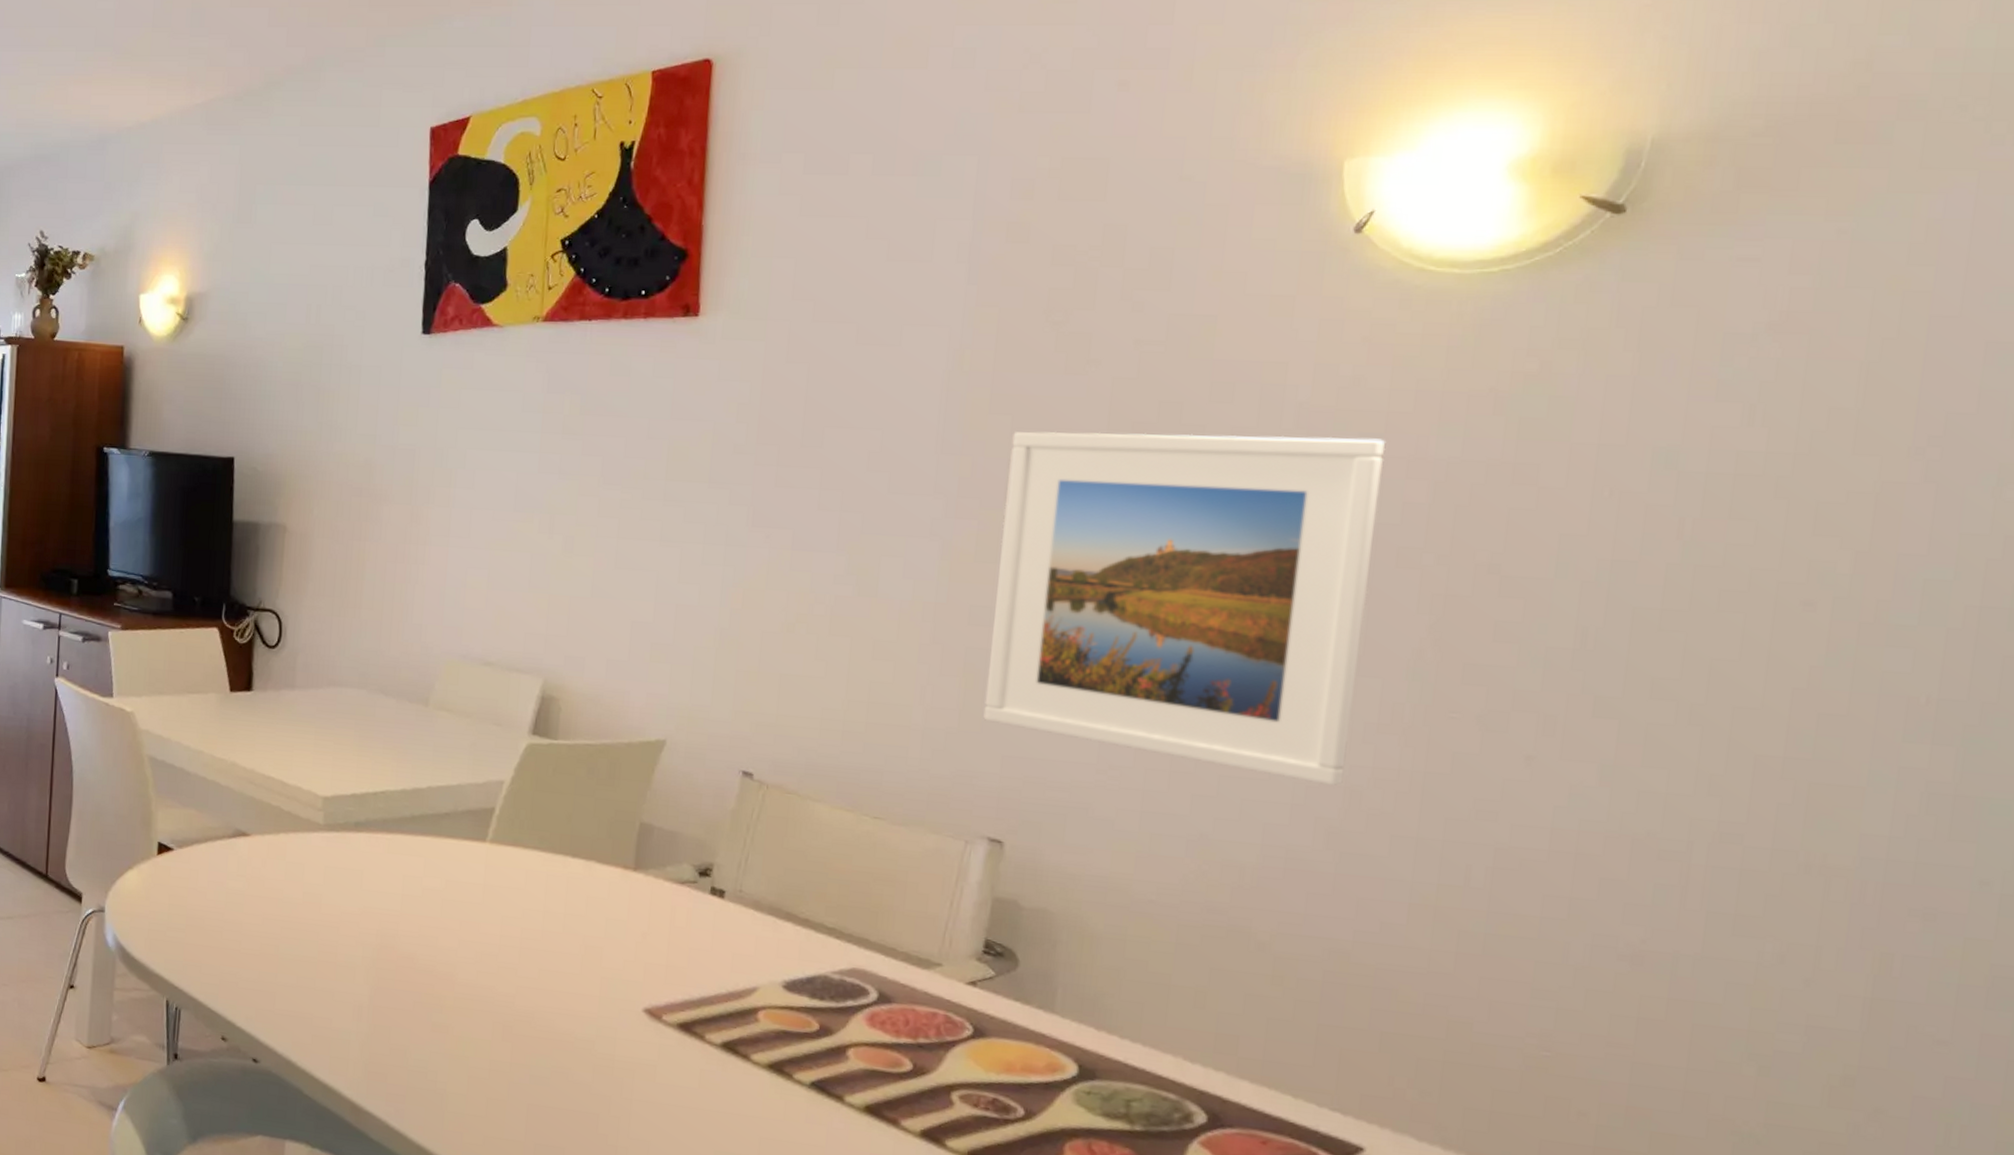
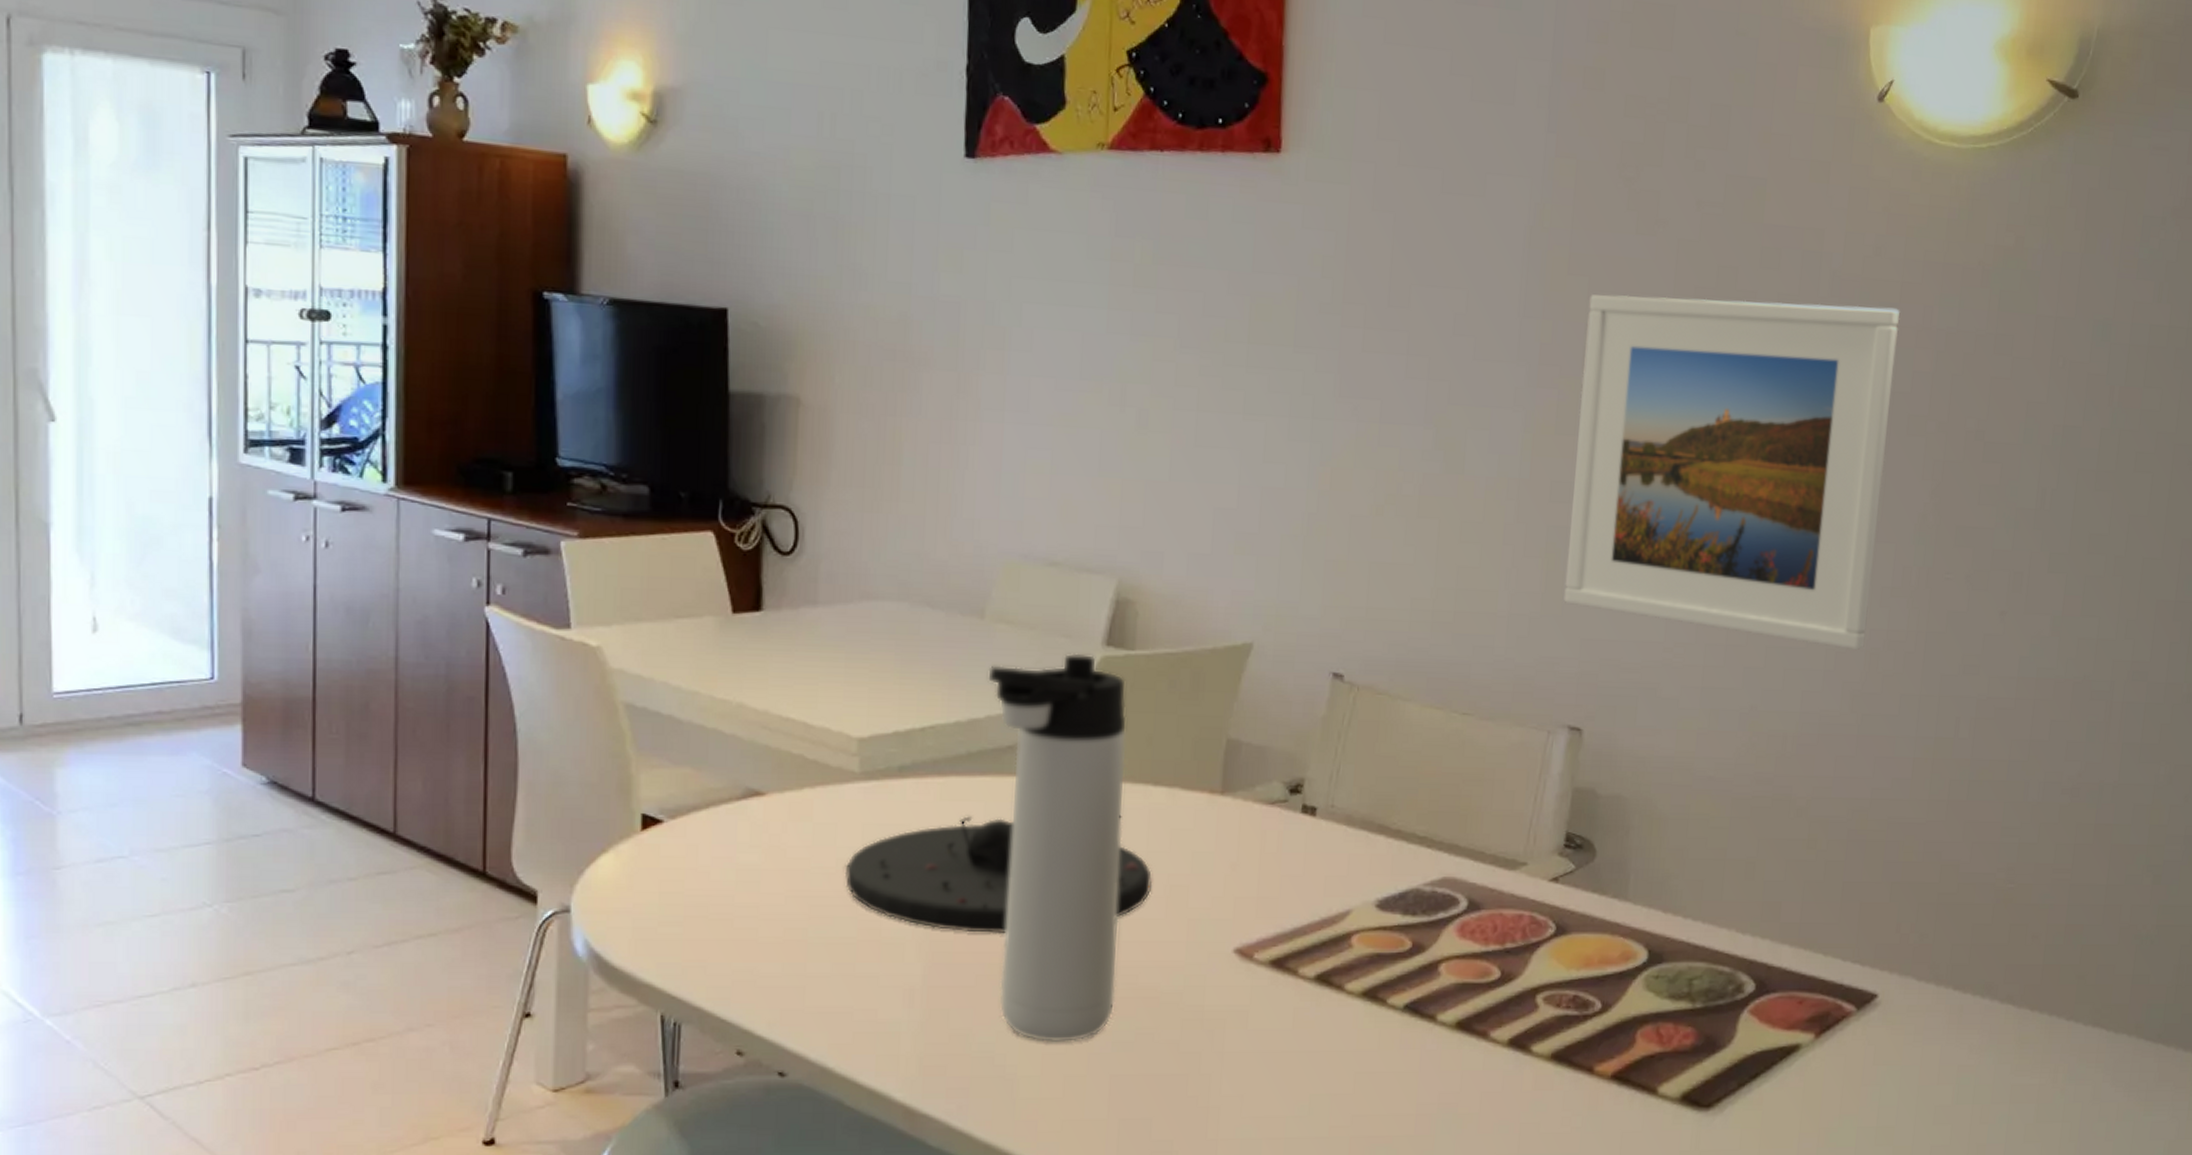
plate: none [309,868,569,970] -> present [844,816,1152,934]
thermos bottle: none [430,739,550,1070] -> present [988,653,1128,1043]

